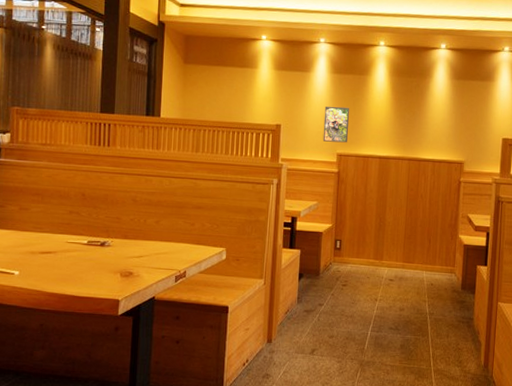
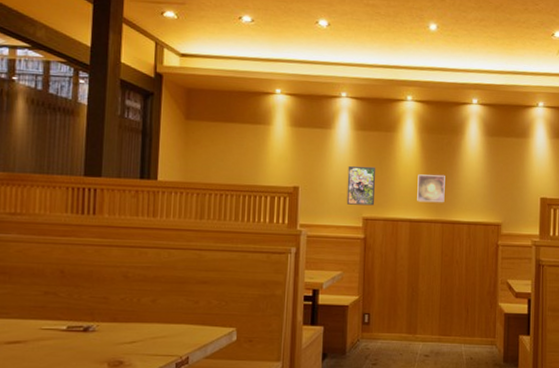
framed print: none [386,114,413,142] -> present [417,174,445,203]

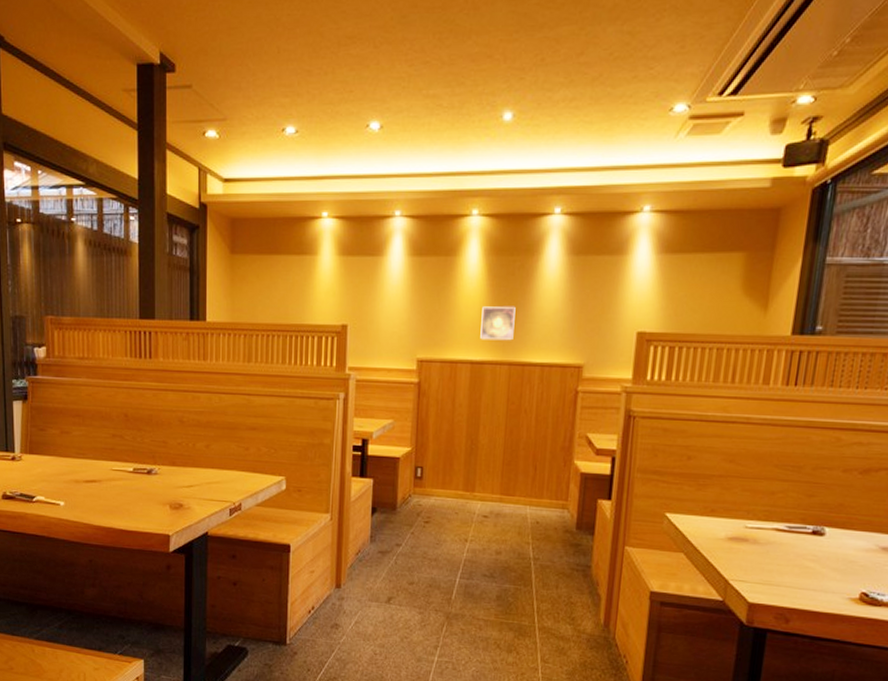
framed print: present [346,166,375,206] -> none [399,298,432,345]

